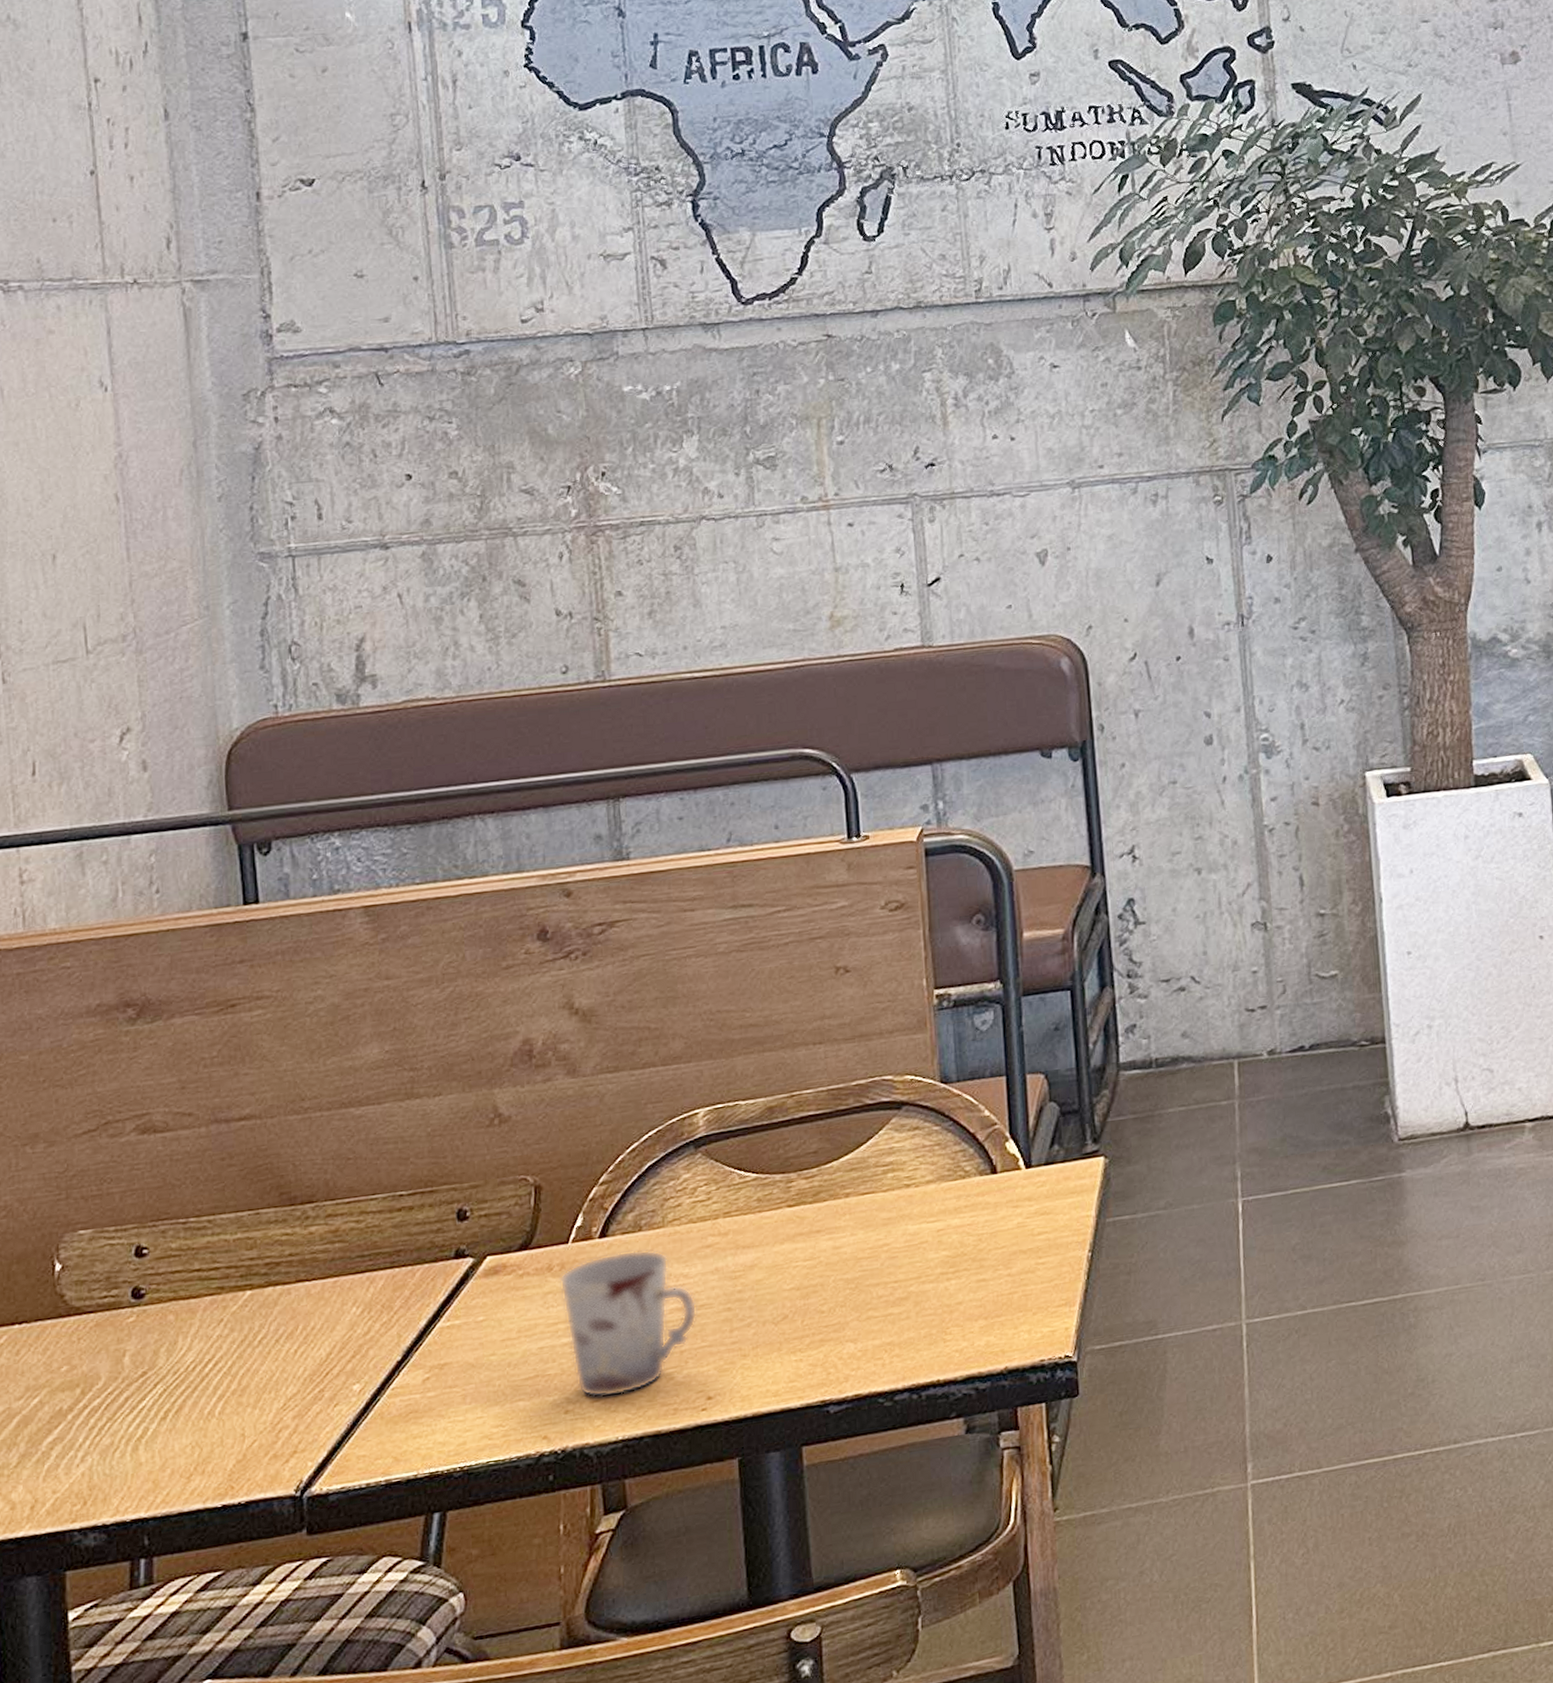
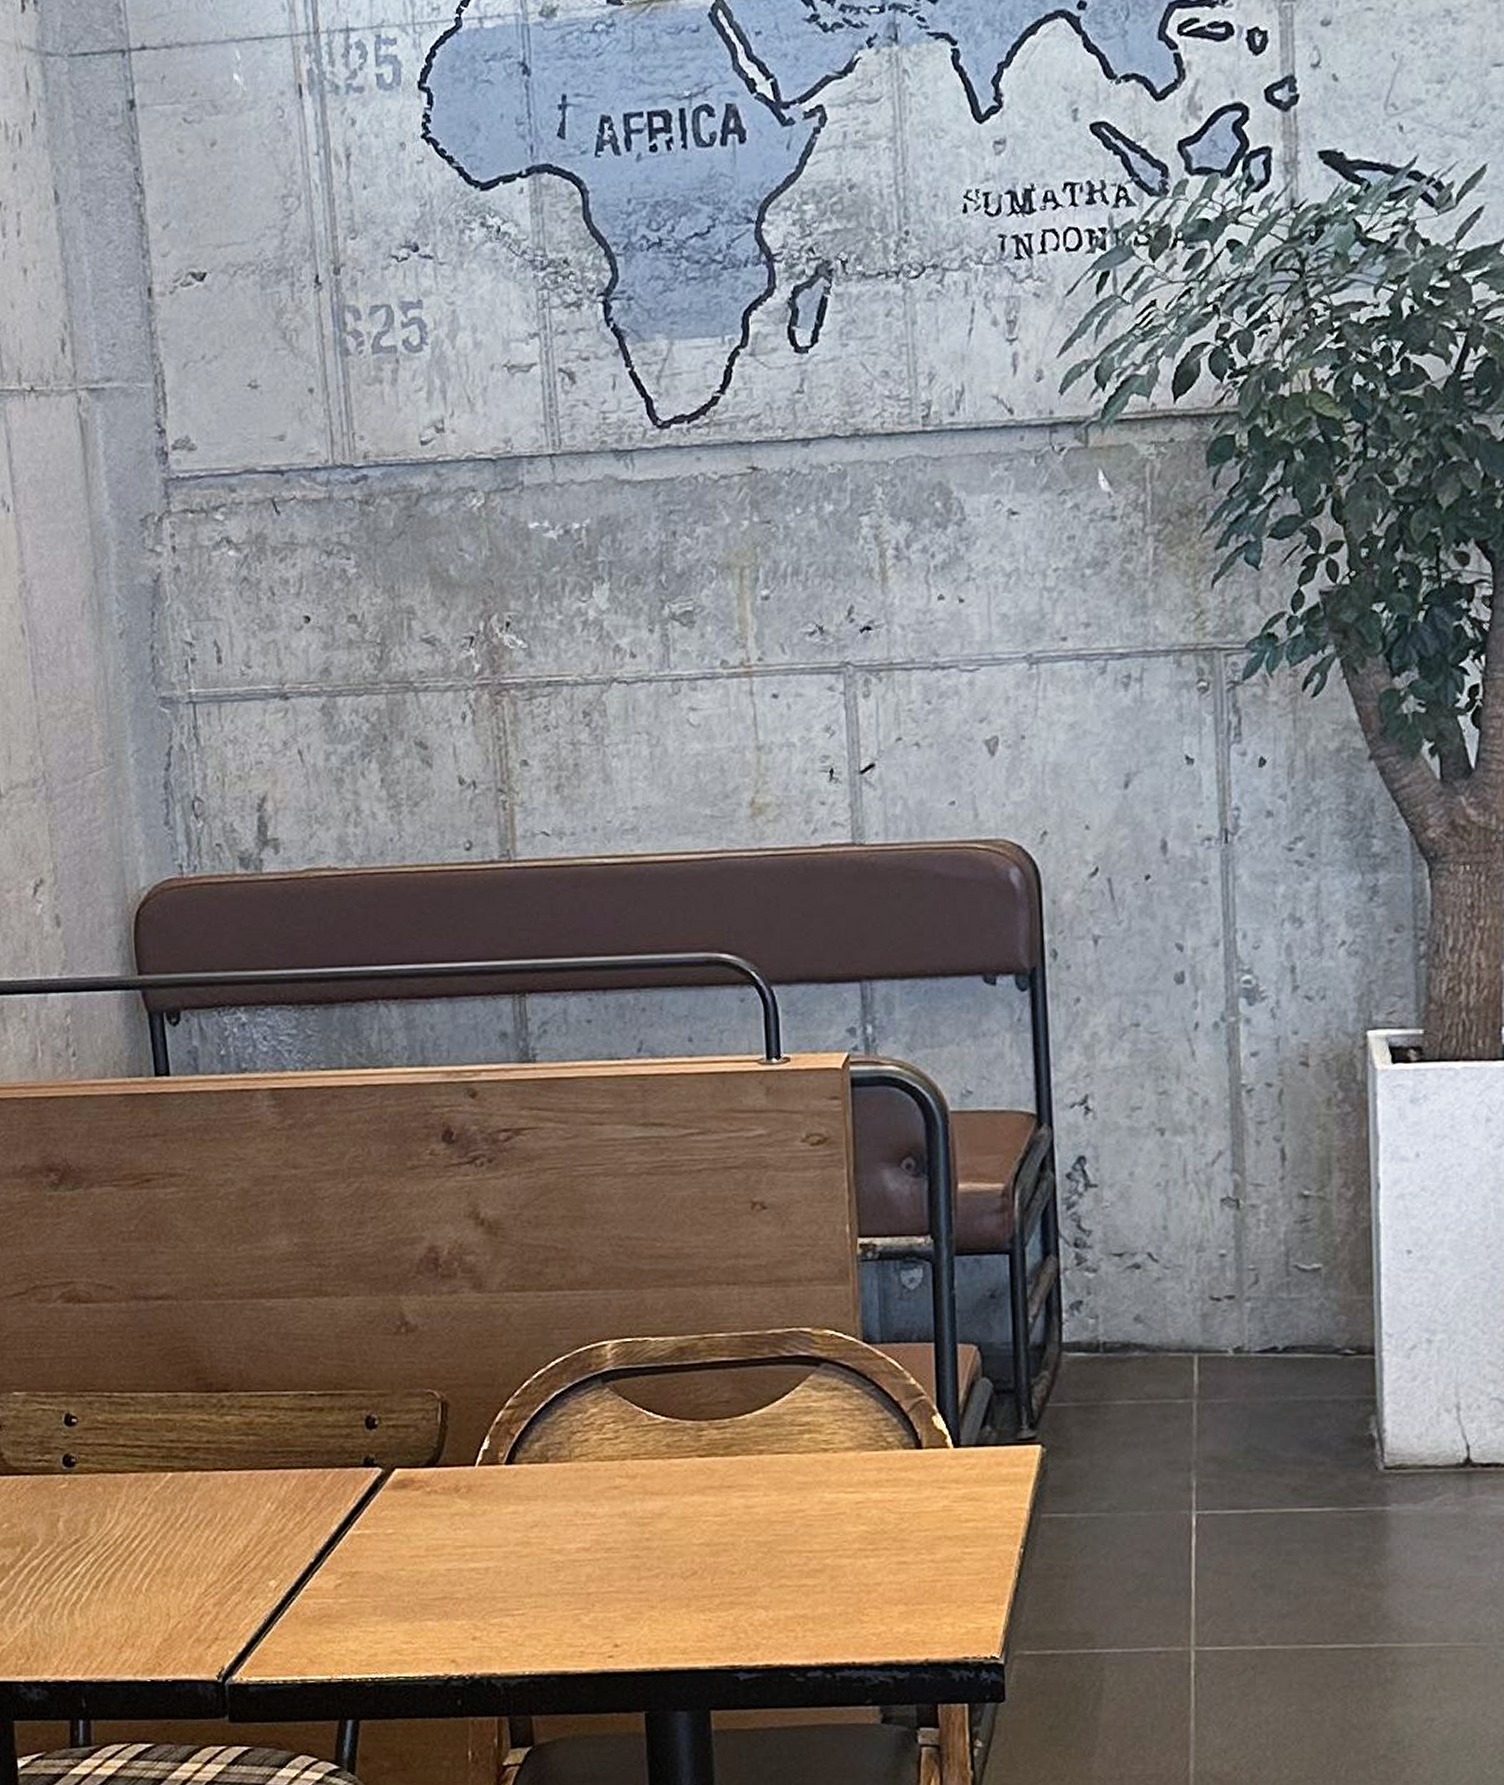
cup: present [559,1249,697,1398] -> none [466,1482,605,1630]

